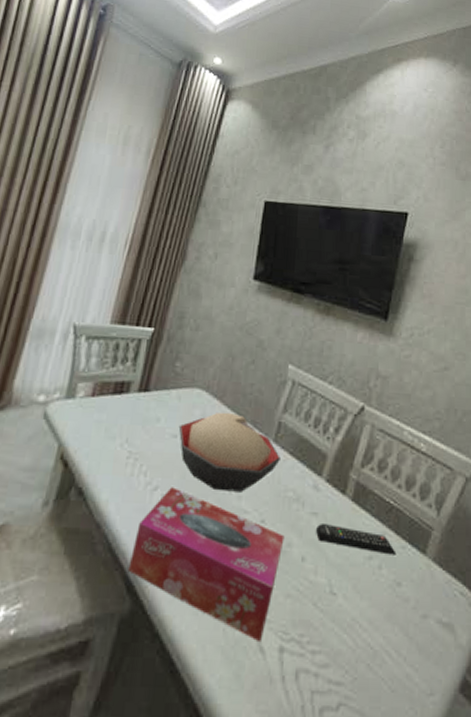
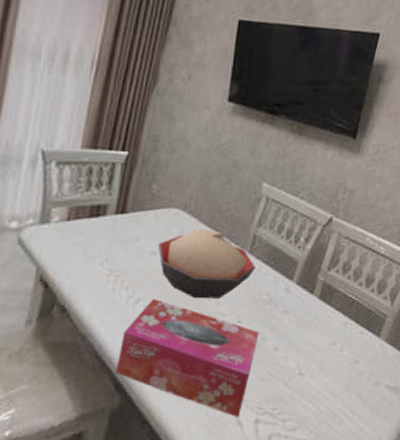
remote control: present [316,522,397,555] -> none [287,318,356,340]

